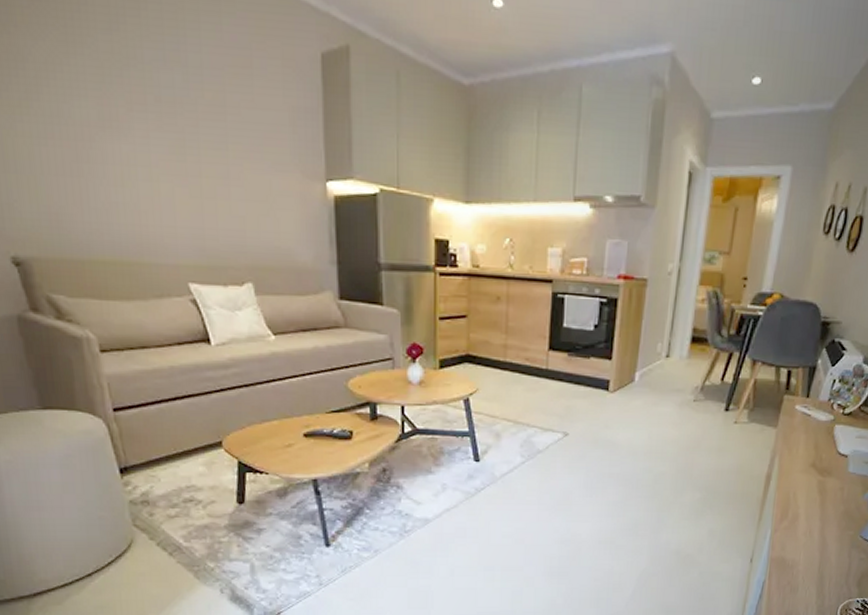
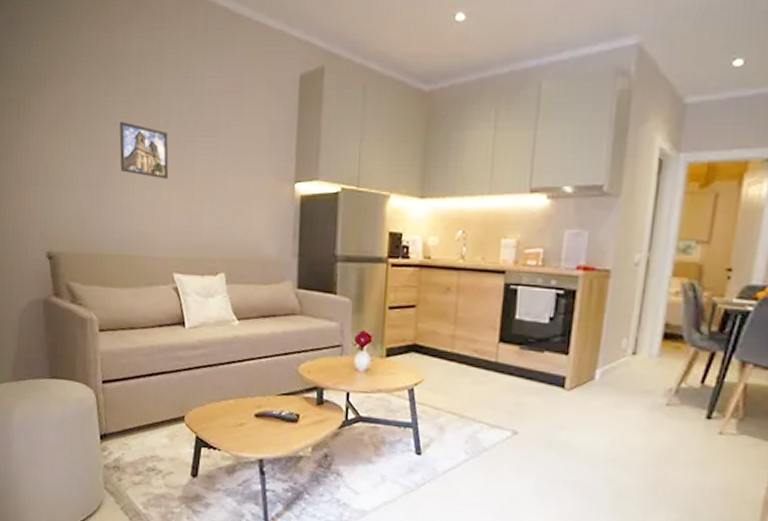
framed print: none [90,93,168,171] -> present [119,121,169,180]

